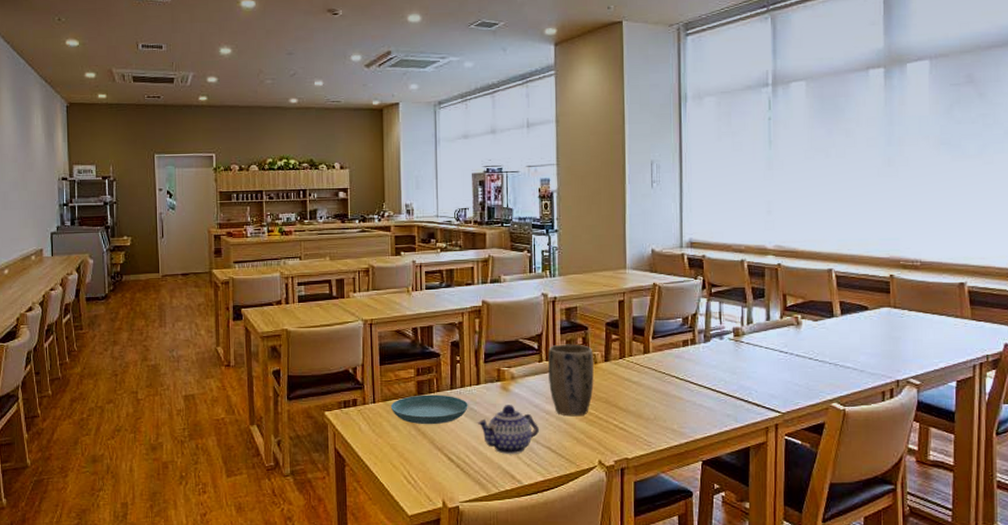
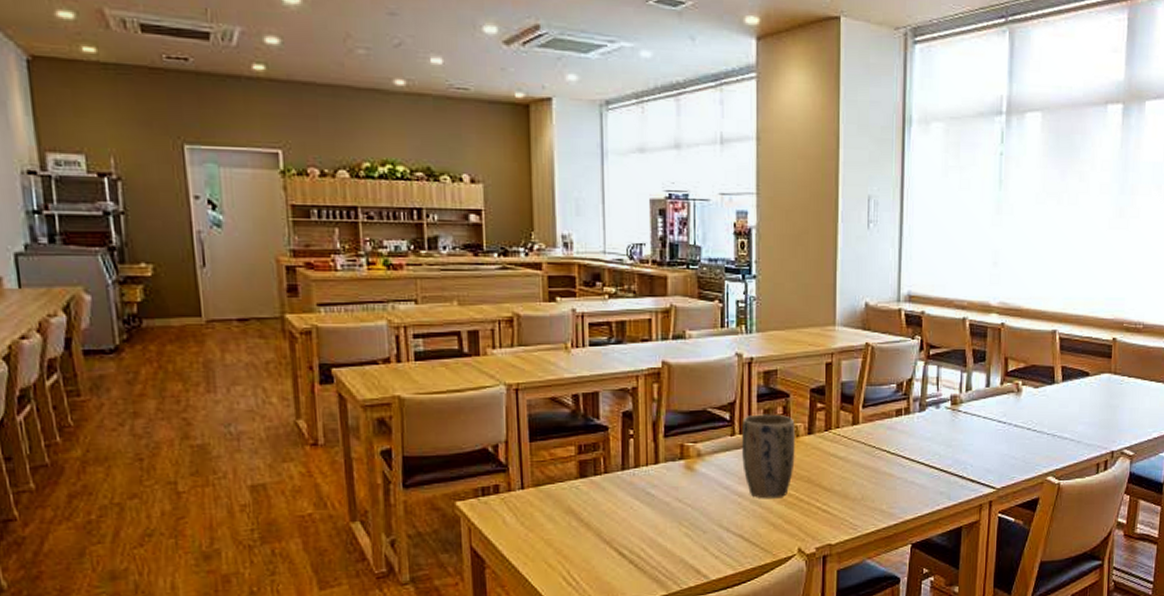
saucer: present [390,394,468,425] -> none [544,477,644,514]
teapot: present [477,405,540,454] -> none [655,487,731,545]

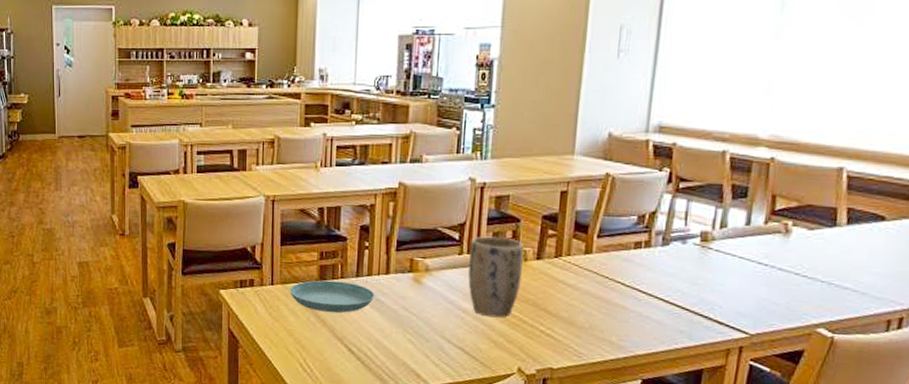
saucer: none [544,477,644,514] -> present [289,280,374,313]

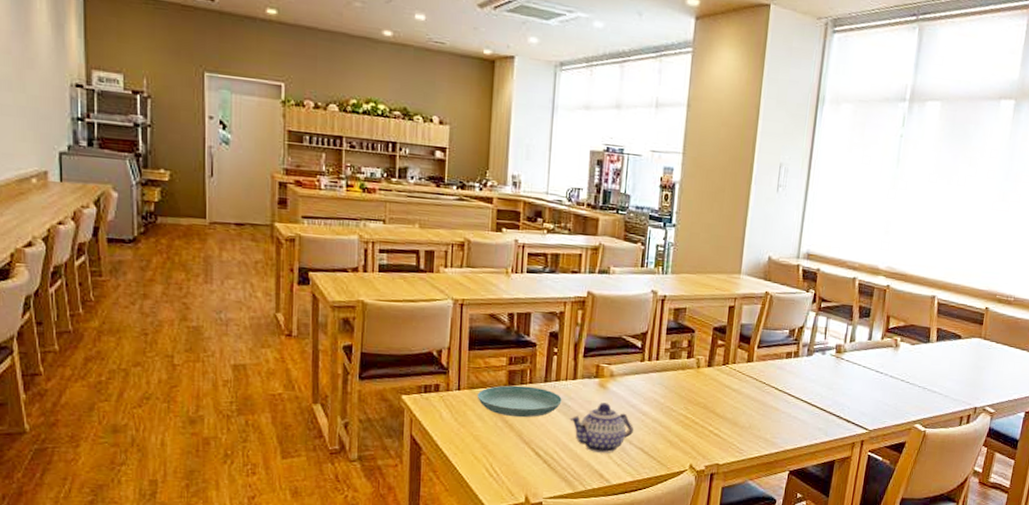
teapot: none [383,298,453,352] -> present [569,403,634,453]
plant pot: present [468,236,524,318] -> none [648,345,697,420]

